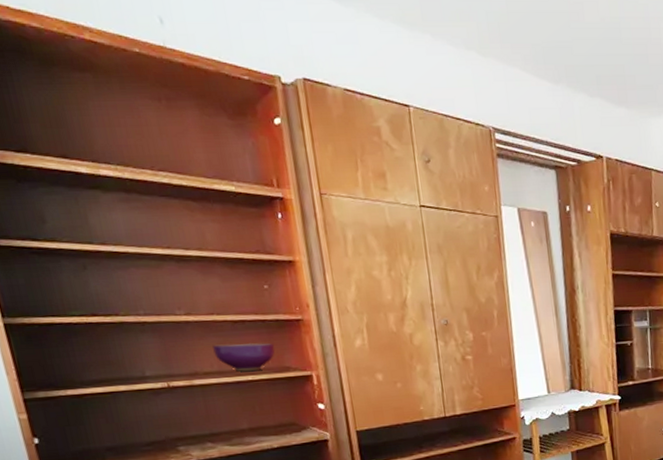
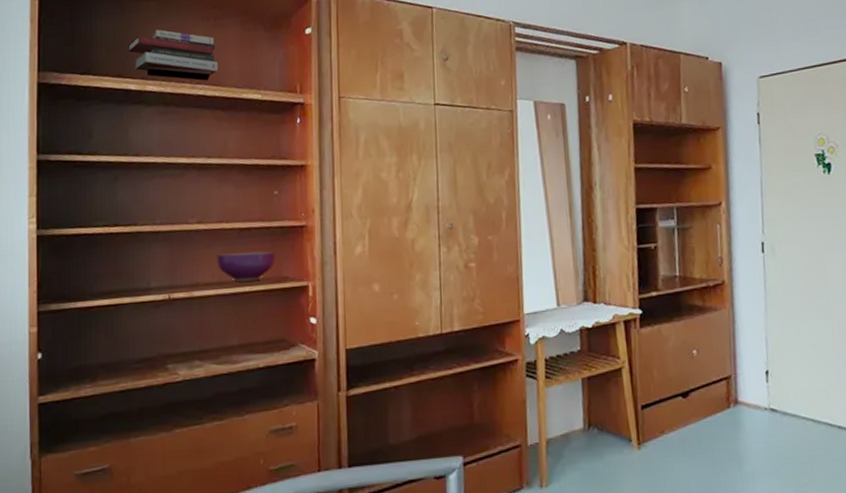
books: none [67,106,182,169] -> present [128,29,219,82]

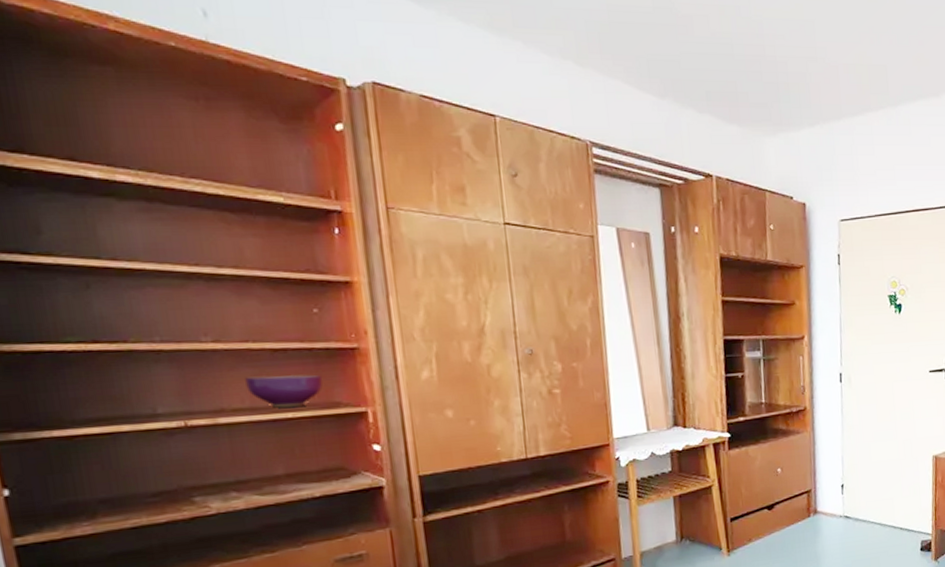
books: present [128,29,219,82] -> none [79,104,220,176]

